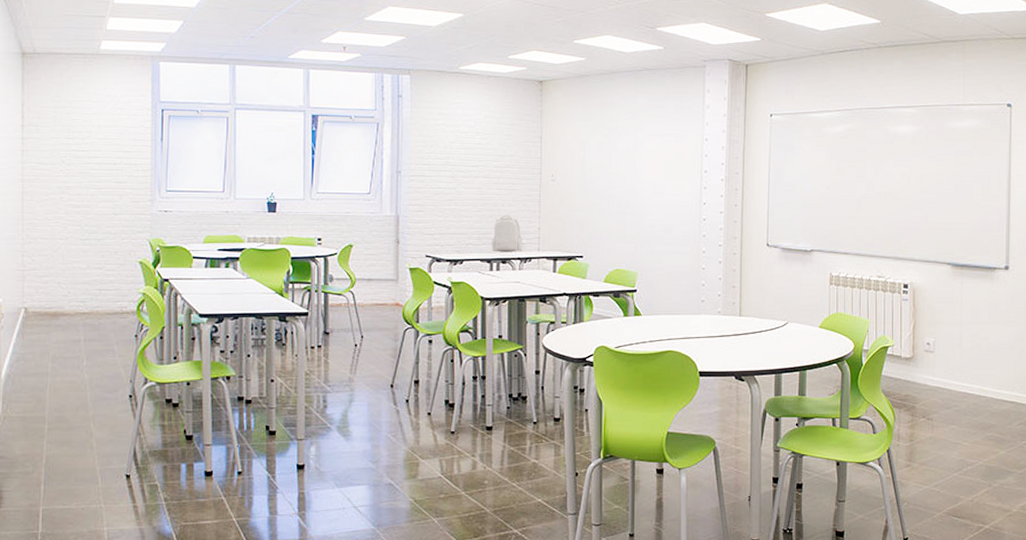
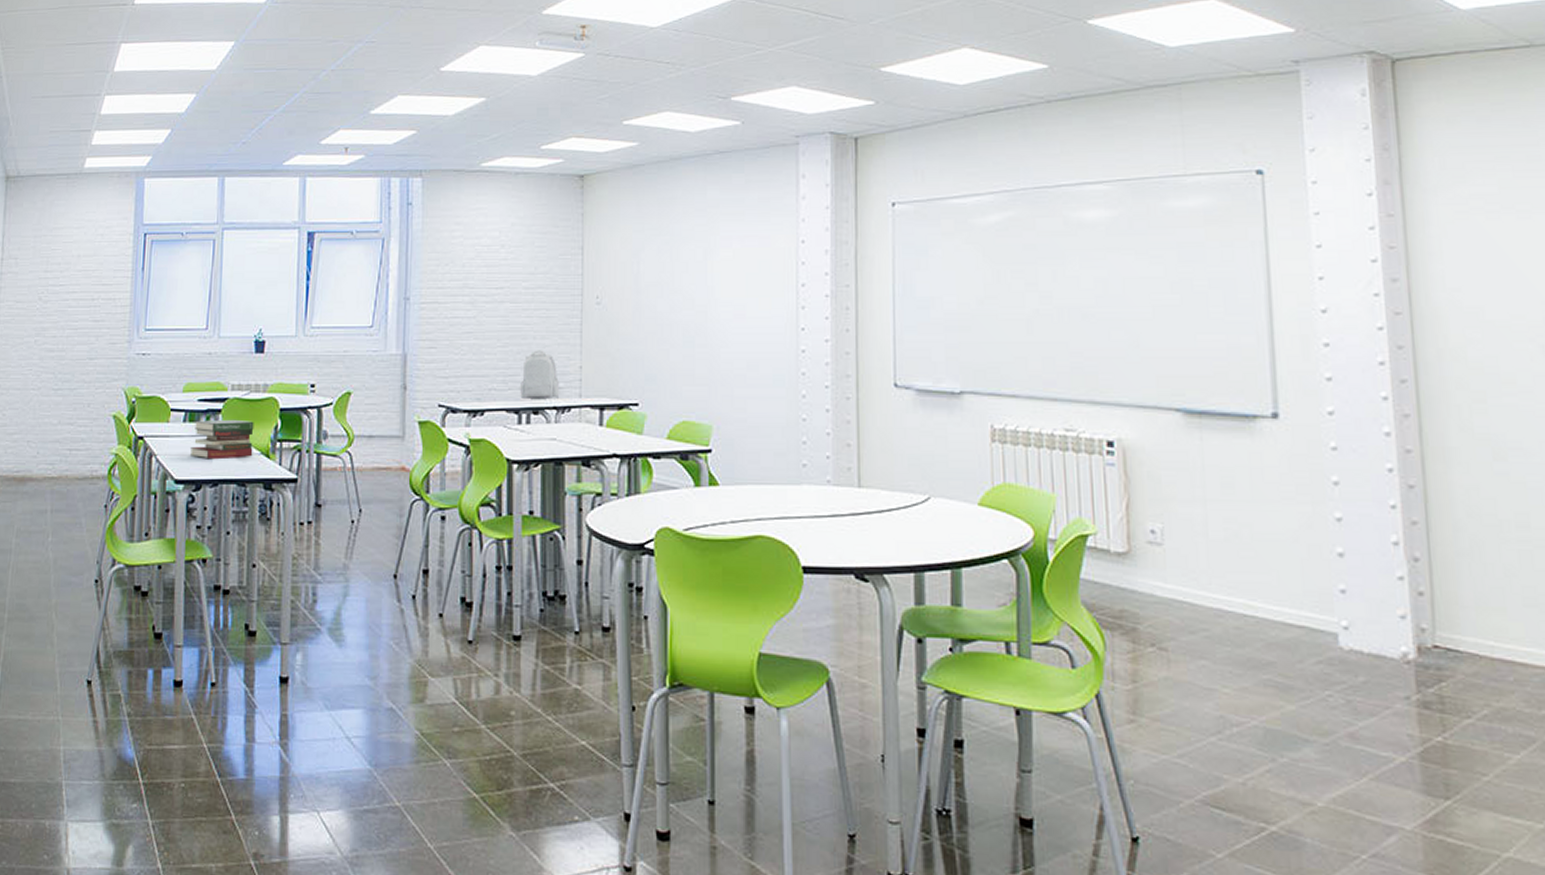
books: none [213,265,269,298] -> present [190,419,254,460]

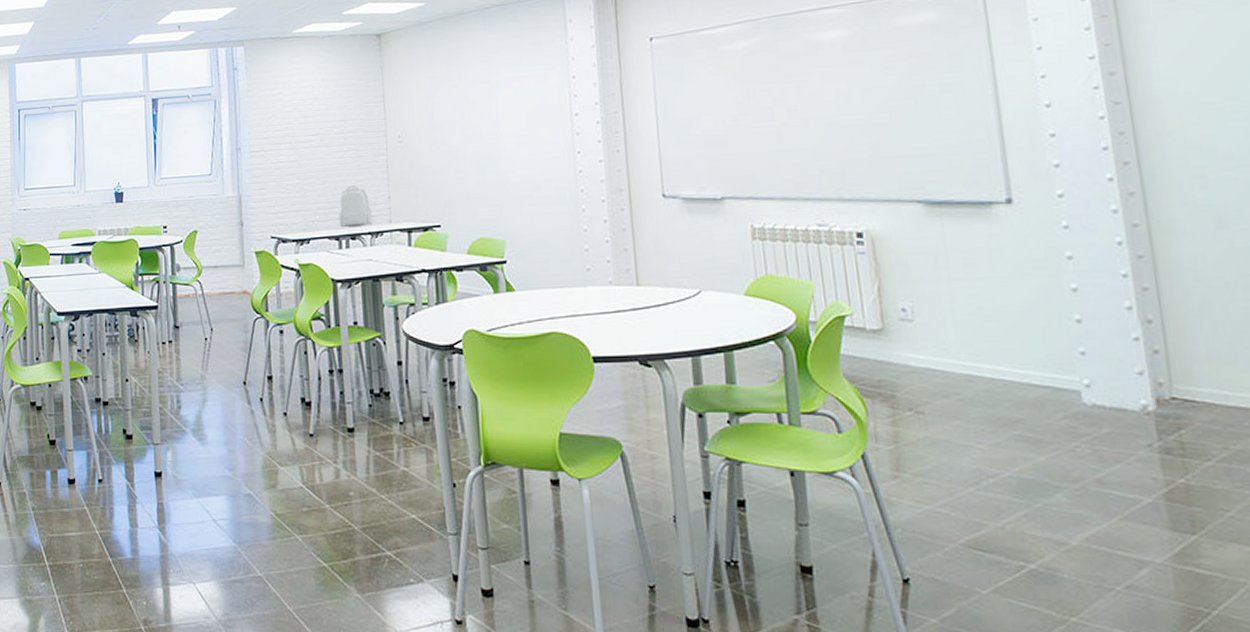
books: present [190,419,254,460] -> none [68,259,120,294]

